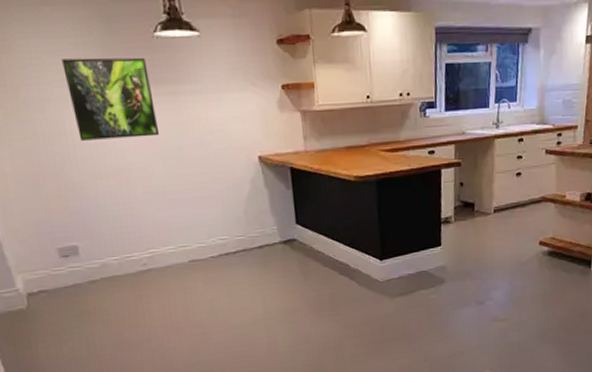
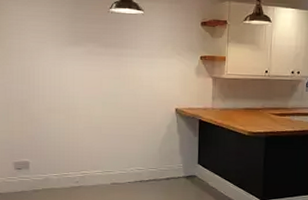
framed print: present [61,57,160,141] -> none [39,22,103,86]

